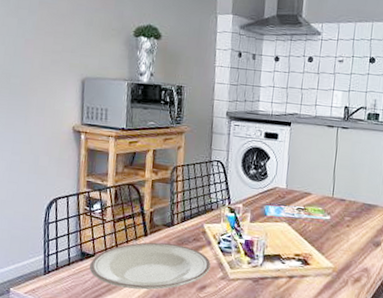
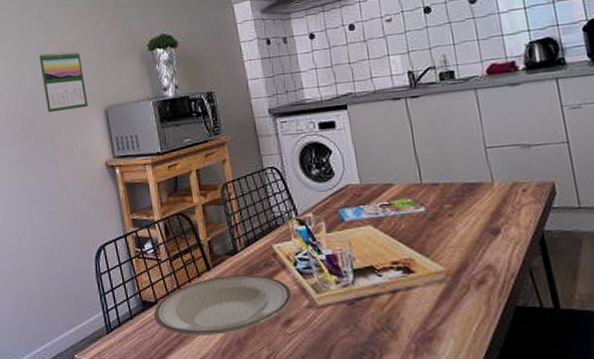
calendar: none [27,14,69,74] -> present [39,51,88,113]

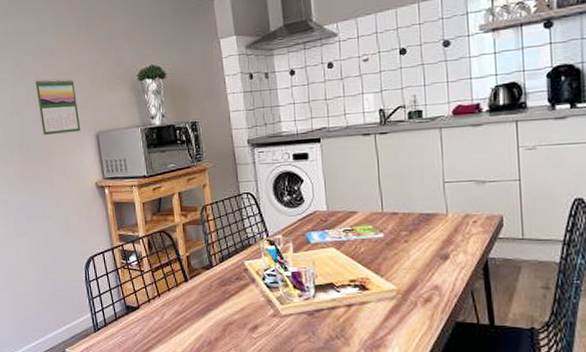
plate: present [154,274,293,336] -> none [136,286,260,337]

